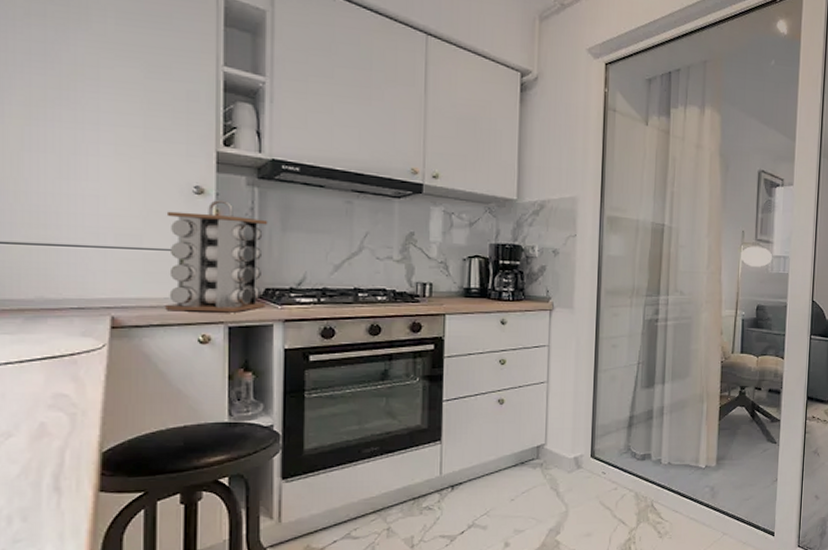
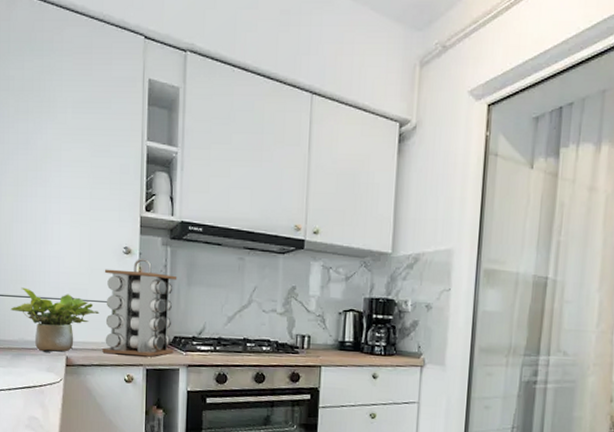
potted plant: none [21,233,160,314] -> present [10,287,99,353]

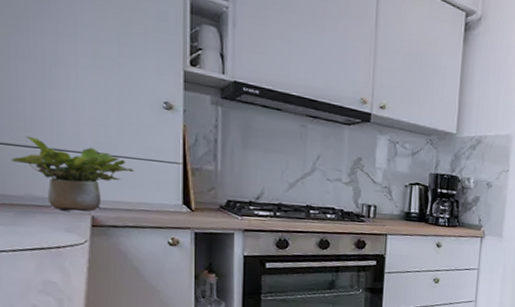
spice rack: present [102,258,177,358] -> none [139,115,230,221]

